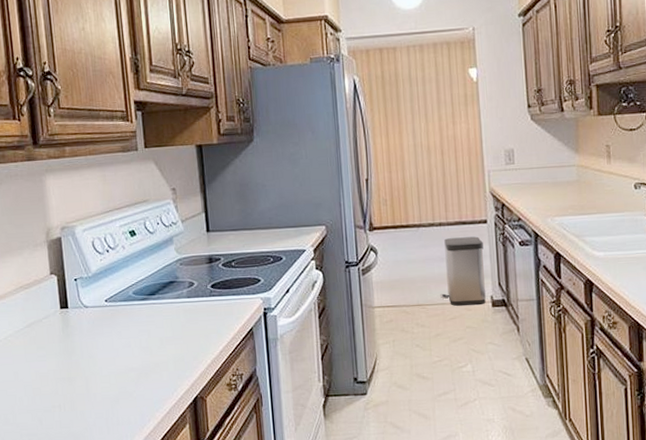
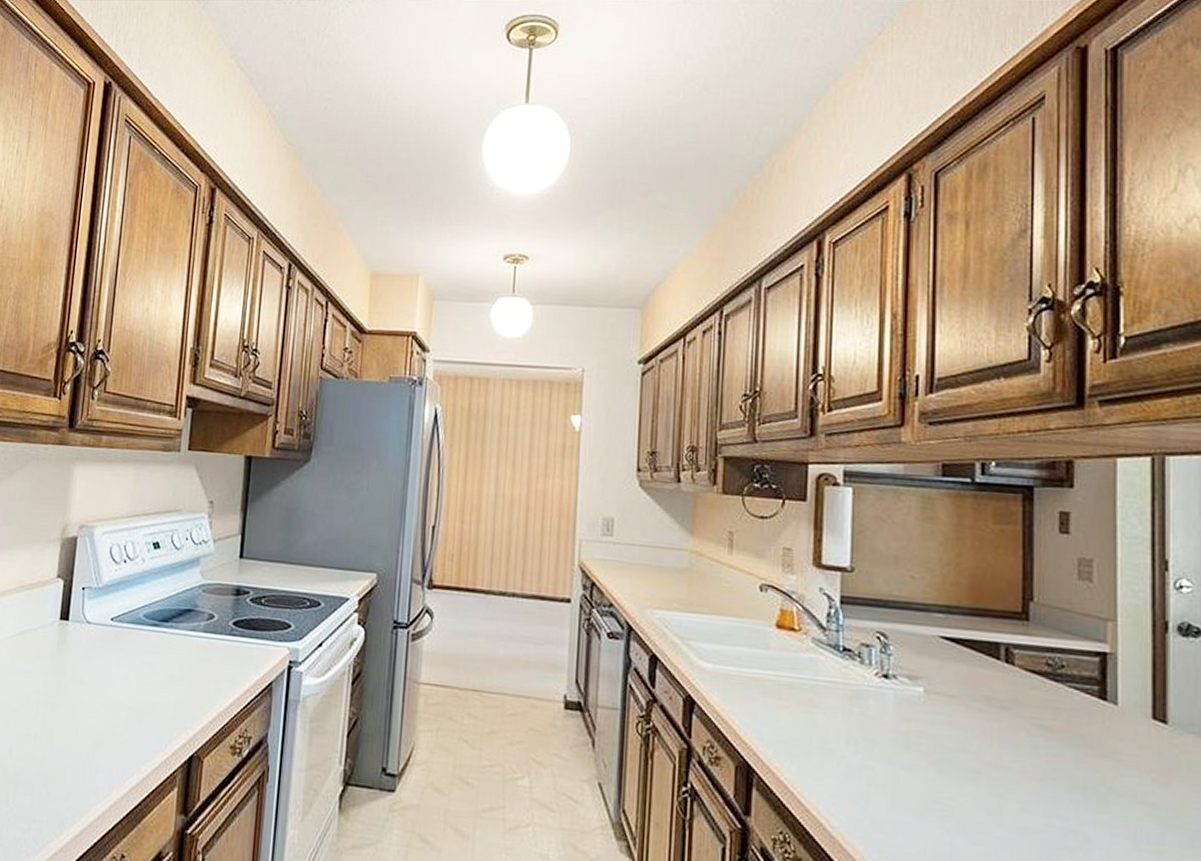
pedal bin: present [440,236,486,306] -> none [502,613,563,704]

